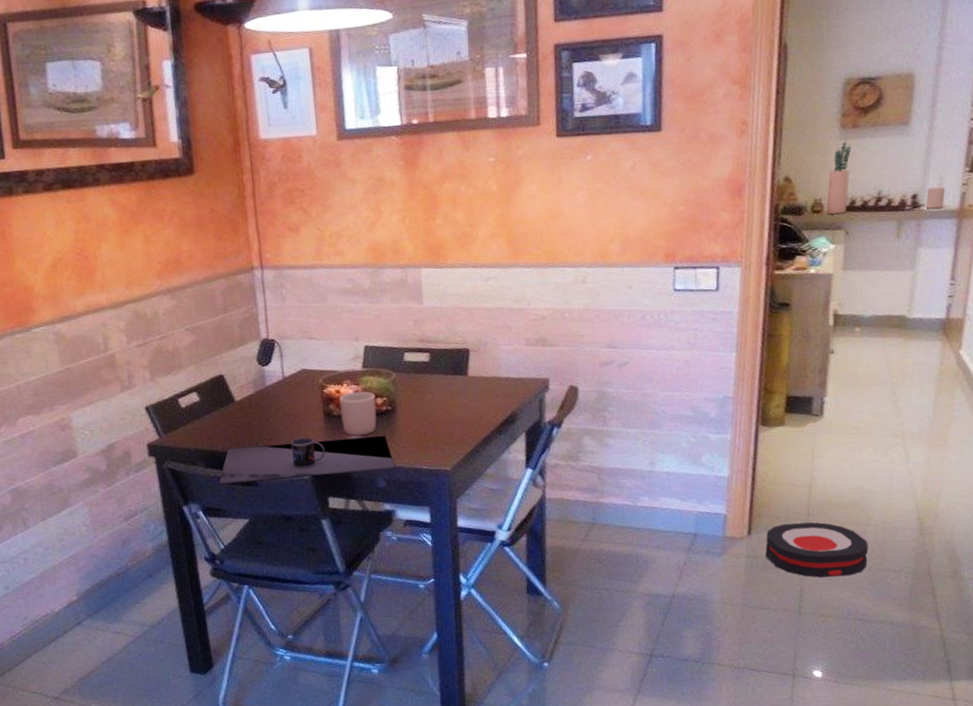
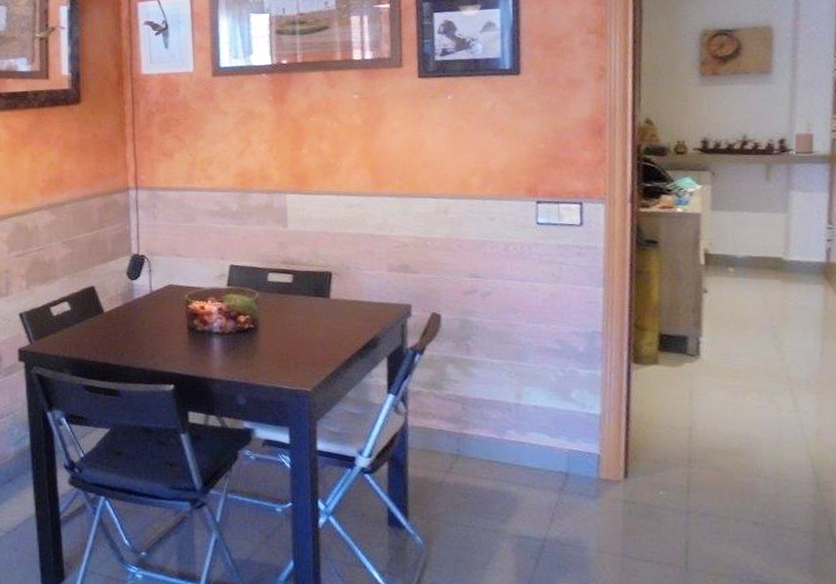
place setting: present [218,435,395,485] -> none [83,351,255,393]
mug: present [339,391,377,436] -> none [203,308,239,352]
robot vacuum: present [765,522,869,578] -> none [644,468,760,531]
vase: present [826,139,852,215] -> none [690,85,713,157]

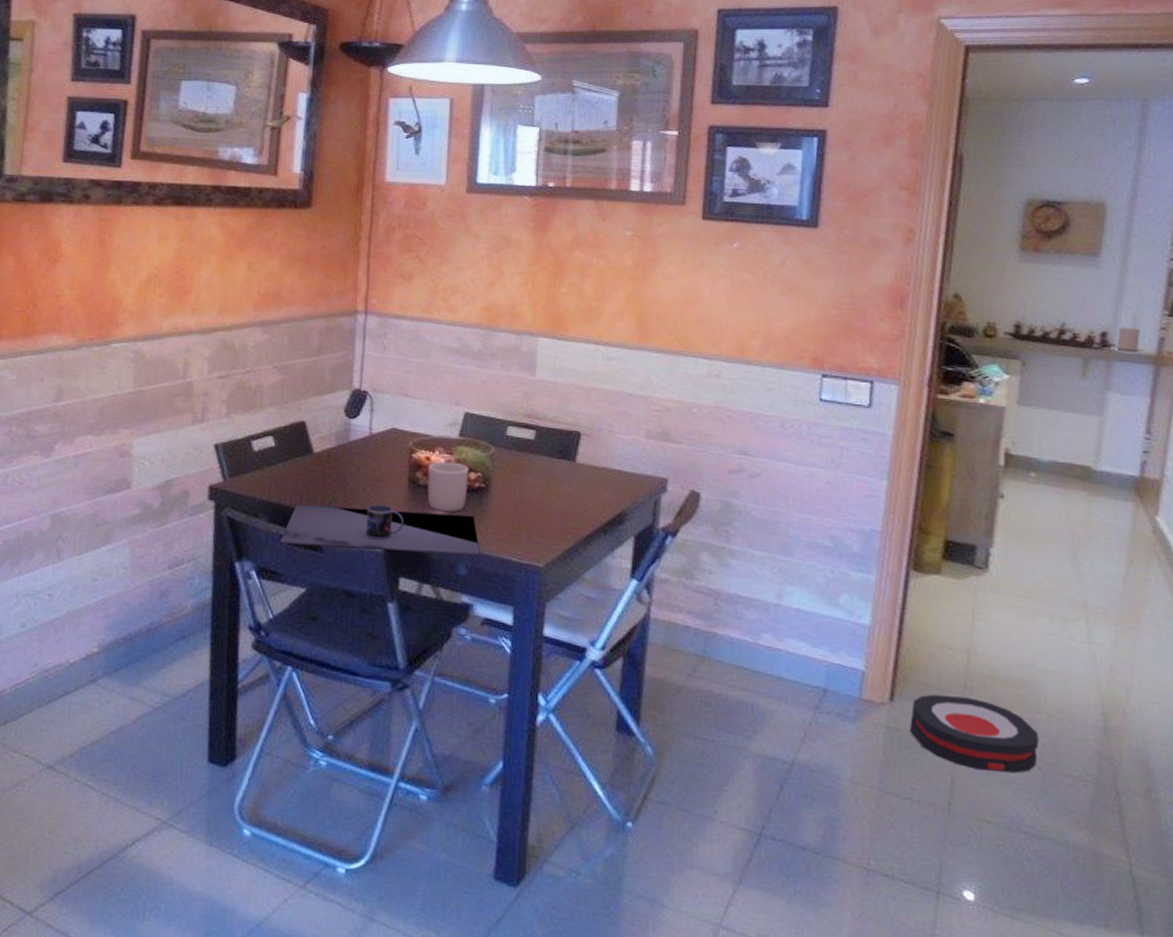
place setting: none [83,351,255,393] -> present [279,505,480,556]
mug: none [203,308,239,352] -> present [427,461,469,512]
robot vacuum: none [644,468,760,531] -> present [910,694,1039,774]

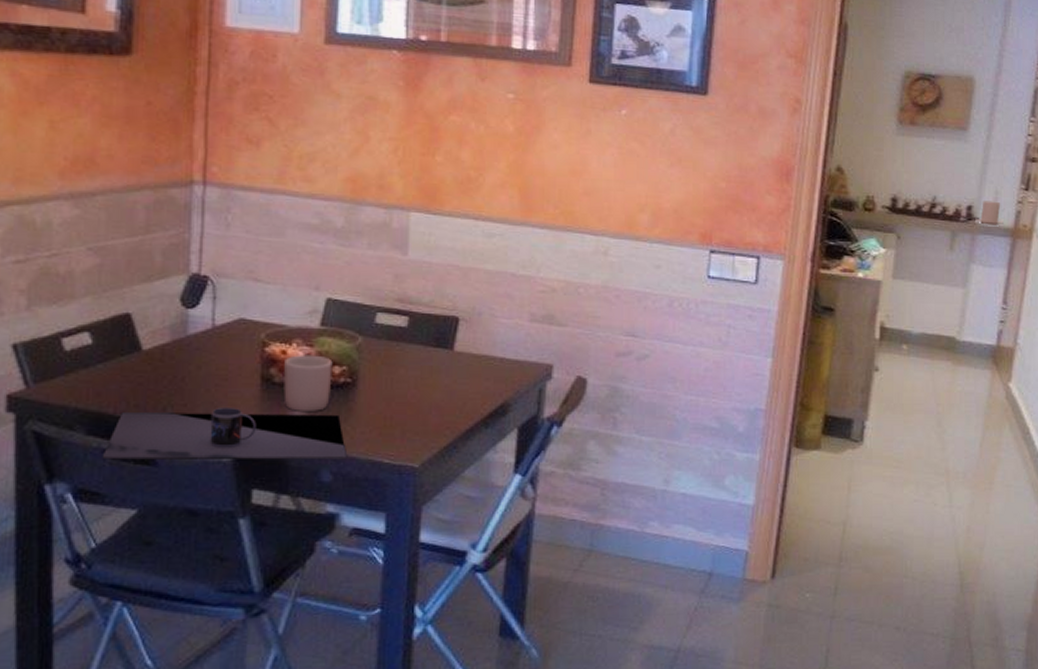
robot vacuum: present [910,694,1039,774] -> none [790,567,905,638]

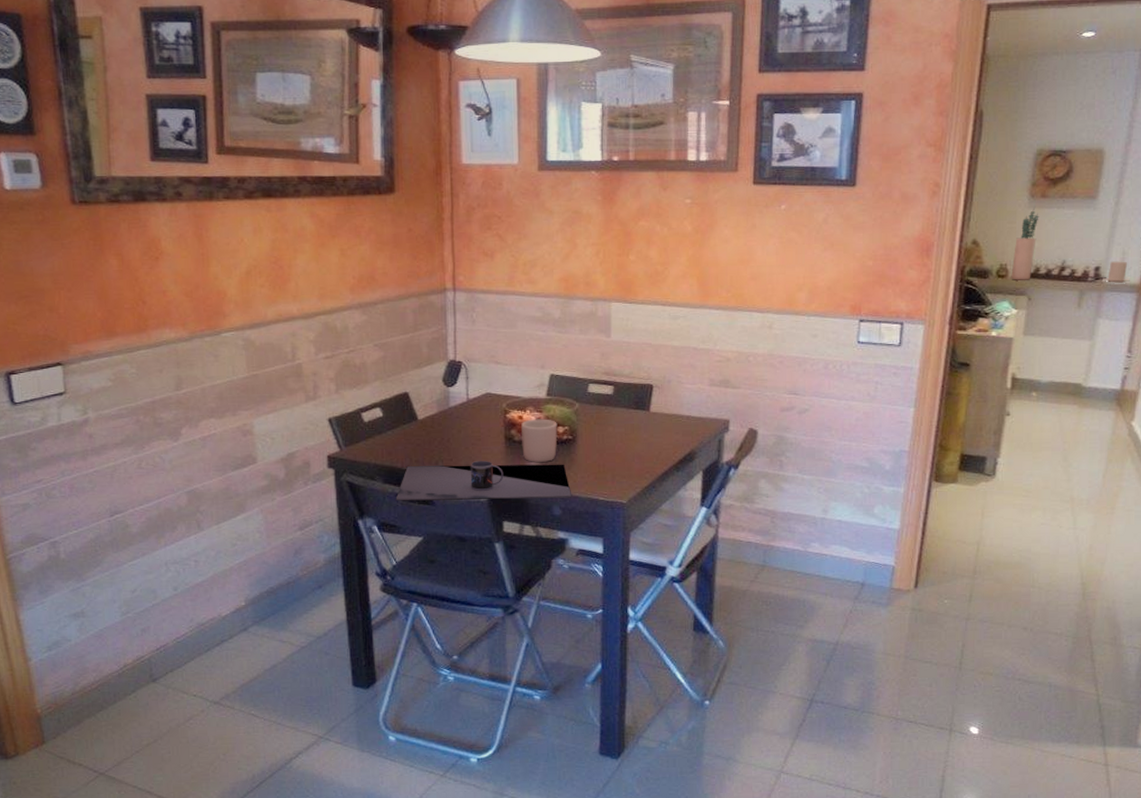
vase: none [879,135,908,216] -> present [1011,208,1039,280]

